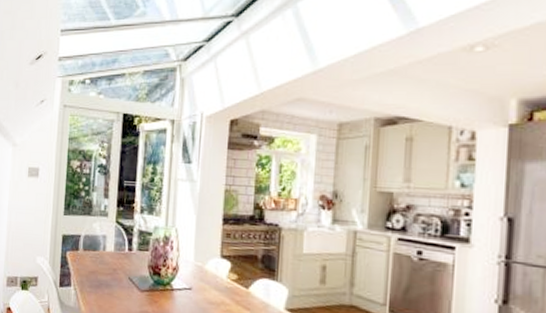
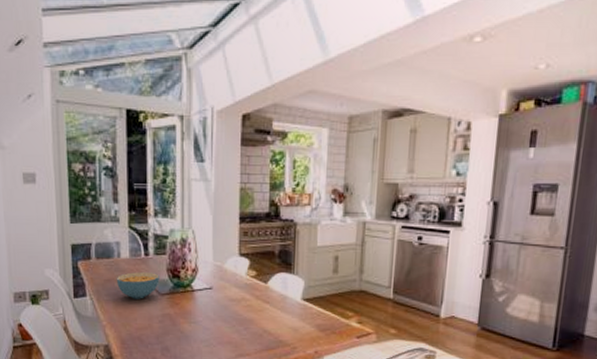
cereal bowl: none [99,266,141,294] -> present [116,272,160,299]

